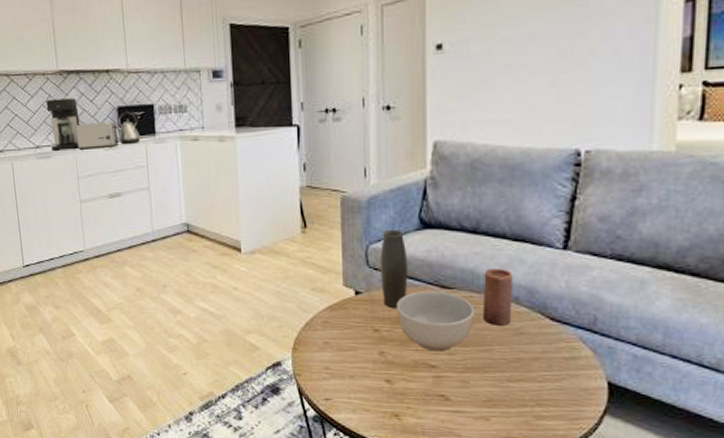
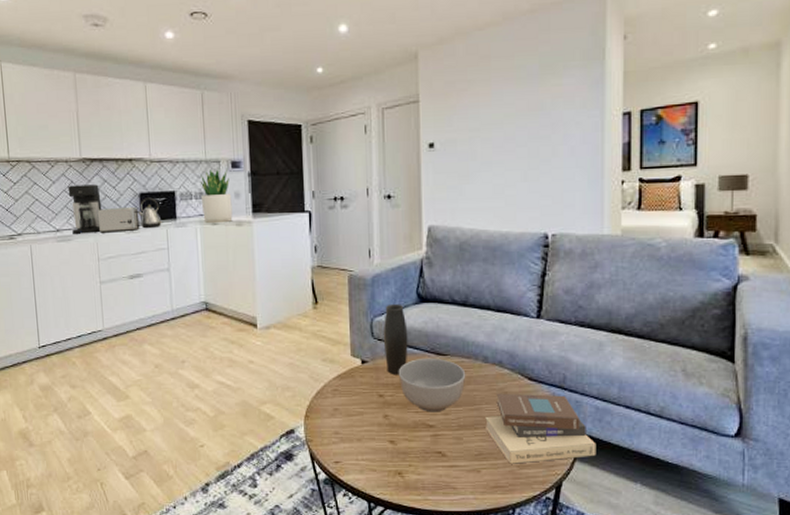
planter: none [179,77,215,140] -> present [200,167,233,224]
candle: present [482,268,513,326] -> none [472,336,497,386]
books: none [497,333,632,414] -> present [485,393,596,464]

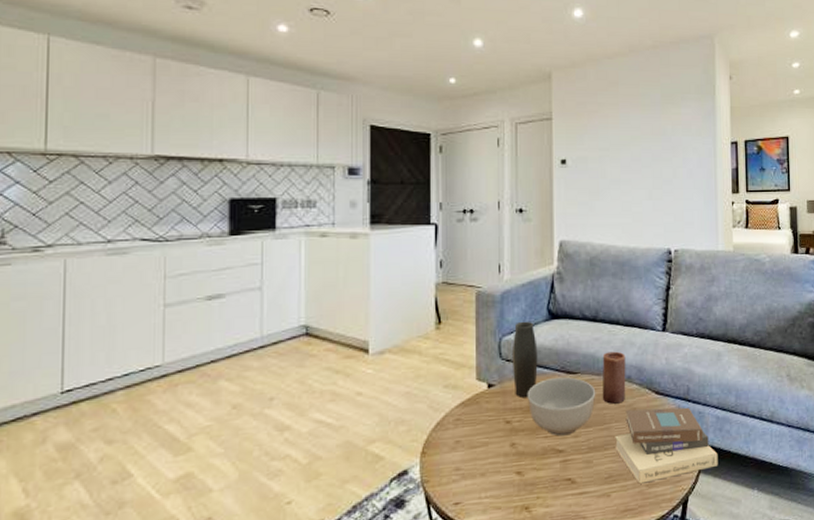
coffee maker: present [68,184,102,235] -> none [129,187,176,247]
toaster: present [97,206,140,234] -> none [168,214,228,247]
kettle: present [138,197,162,229] -> none [225,204,256,241]
planter: present [200,167,233,224] -> none [308,173,346,236]
candle: none [472,336,497,386] -> present [602,351,626,404]

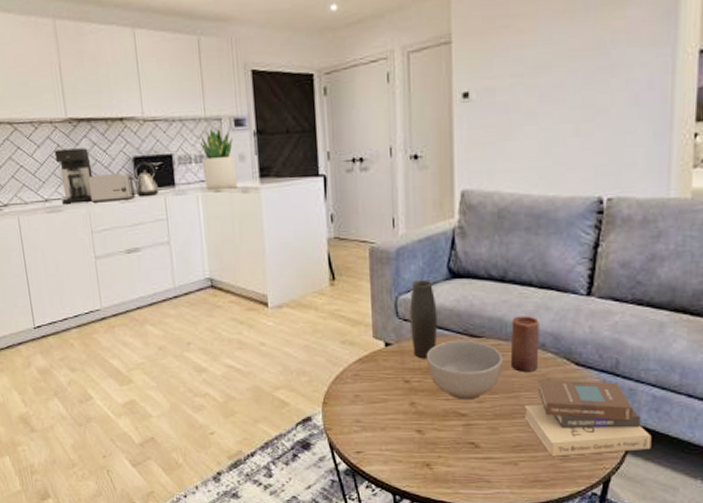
coffee maker: none [129,187,176,247] -> present [54,148,93,206]
toaster: none [168,214,228,247] -> present [87,172,136,204]
kettle: none [225,204,256,241] -> present [132,161,160,198]
planter: none [308,173,346,236] -> present [199,125,238,191]

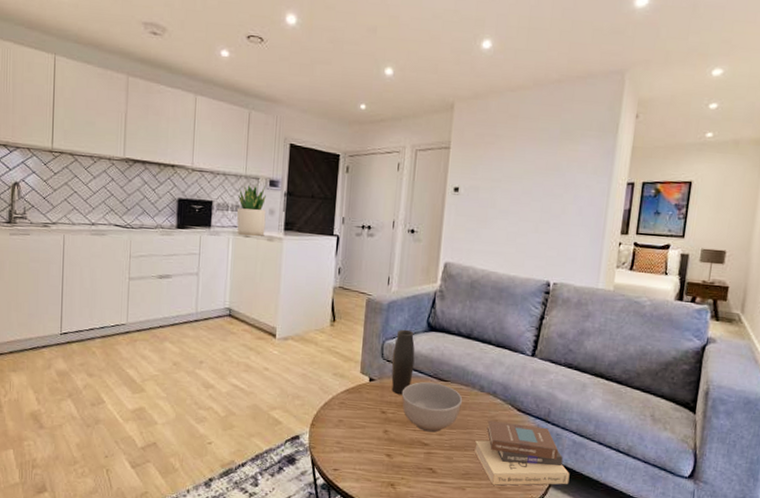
coffee maker: present [54,148,93,206] -> none [107,182,140,232]
toaster: present [87,172,136,204] -> none [133,208,177,235]
kettle: present [132,161,160,198] -> none [174,203,197,234]
candle: present [510,316,539,372] -> none [467,367,494,414]

